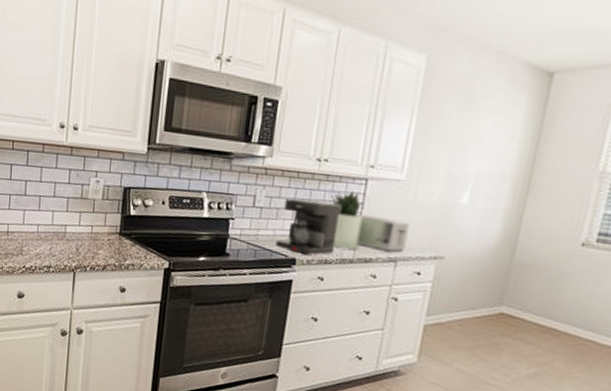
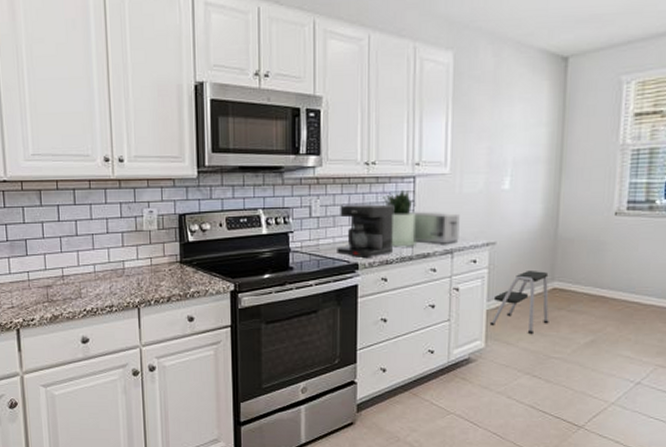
step stool: none [425,291,498,356] -> present [489,271,549,334]

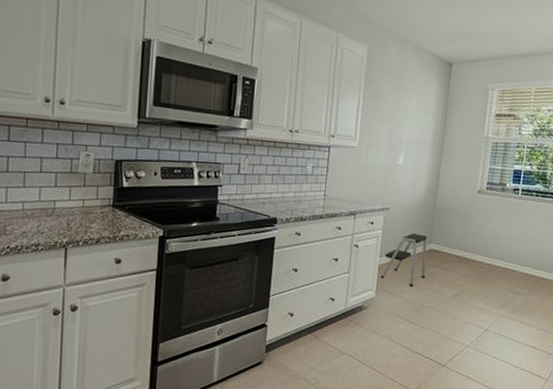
coffee maker: present [337,203,394,257] -> none [259,165,310,214]
planter: present [381,189,418,247] -> none [301,156,328,207]
toaster: present [408,211,460,245] -> none [322,176,363,208]

